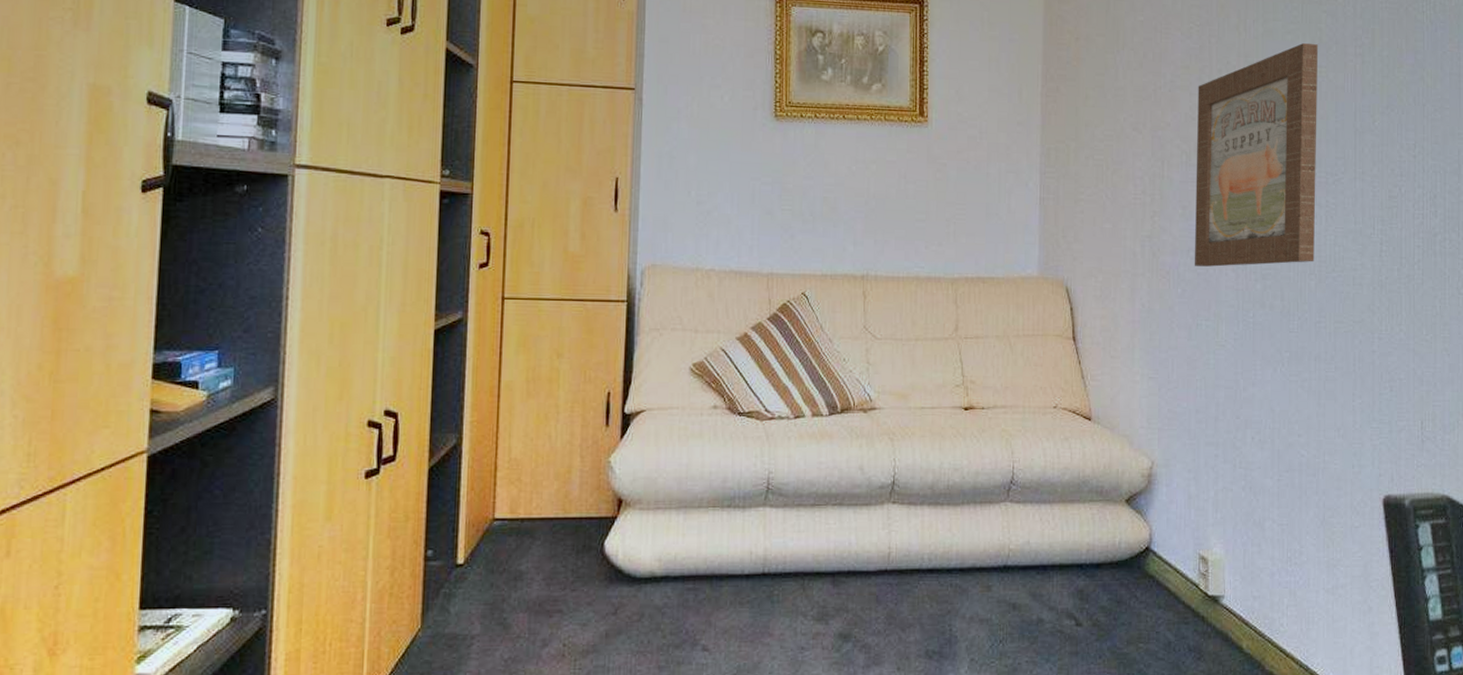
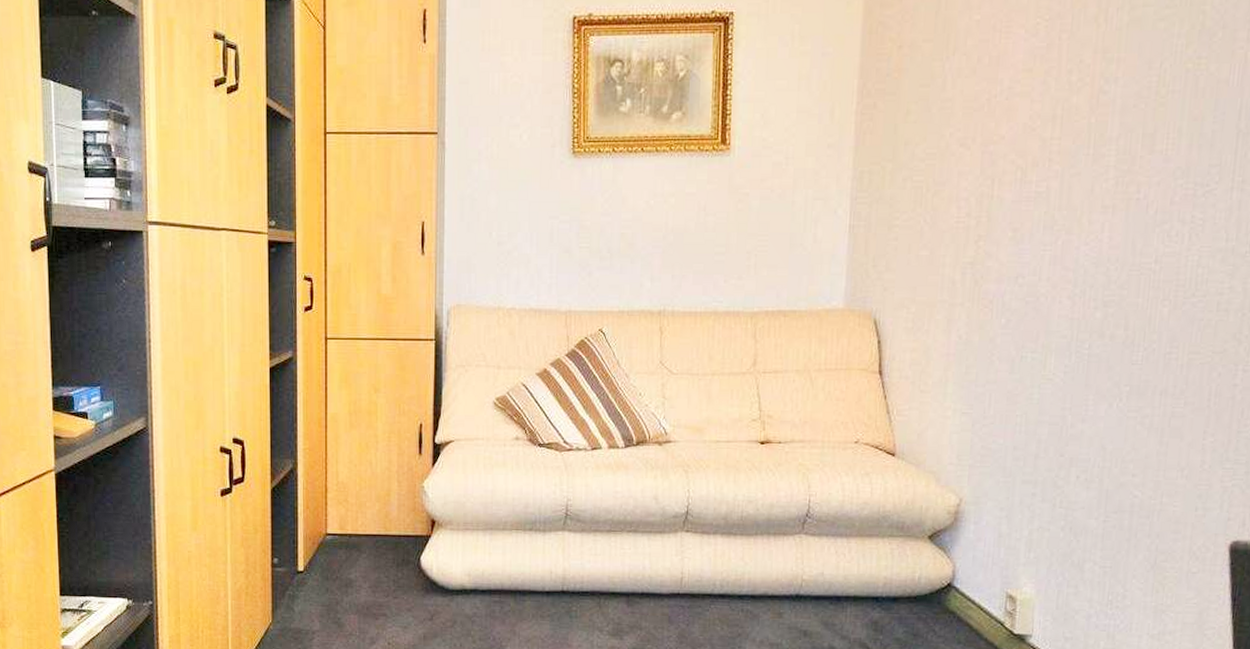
wall art: present [1194,43,1319,267] -> none [1022,31,1200,294]

